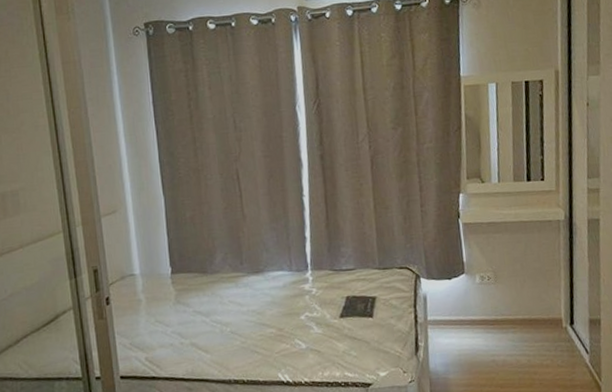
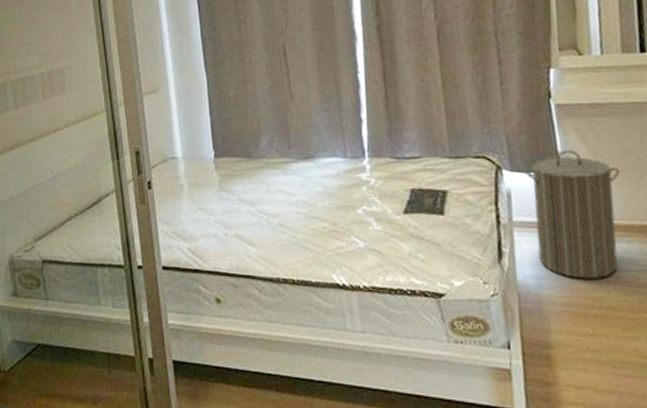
laundry hamper: none [437,260,509,364] -> present [523,150,620,279]

